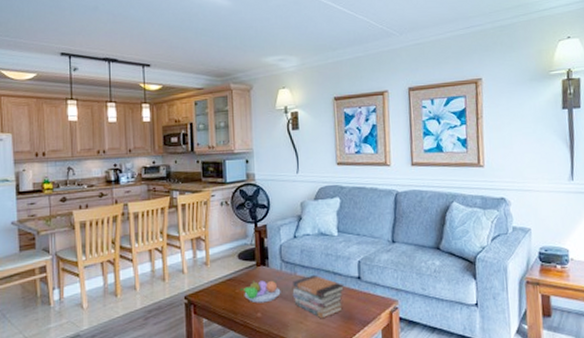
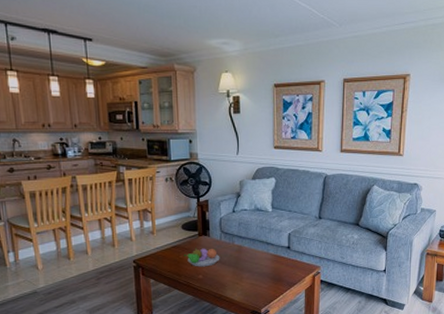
book stack: present [292,274,345,319] -> none [230,244,276,281]

